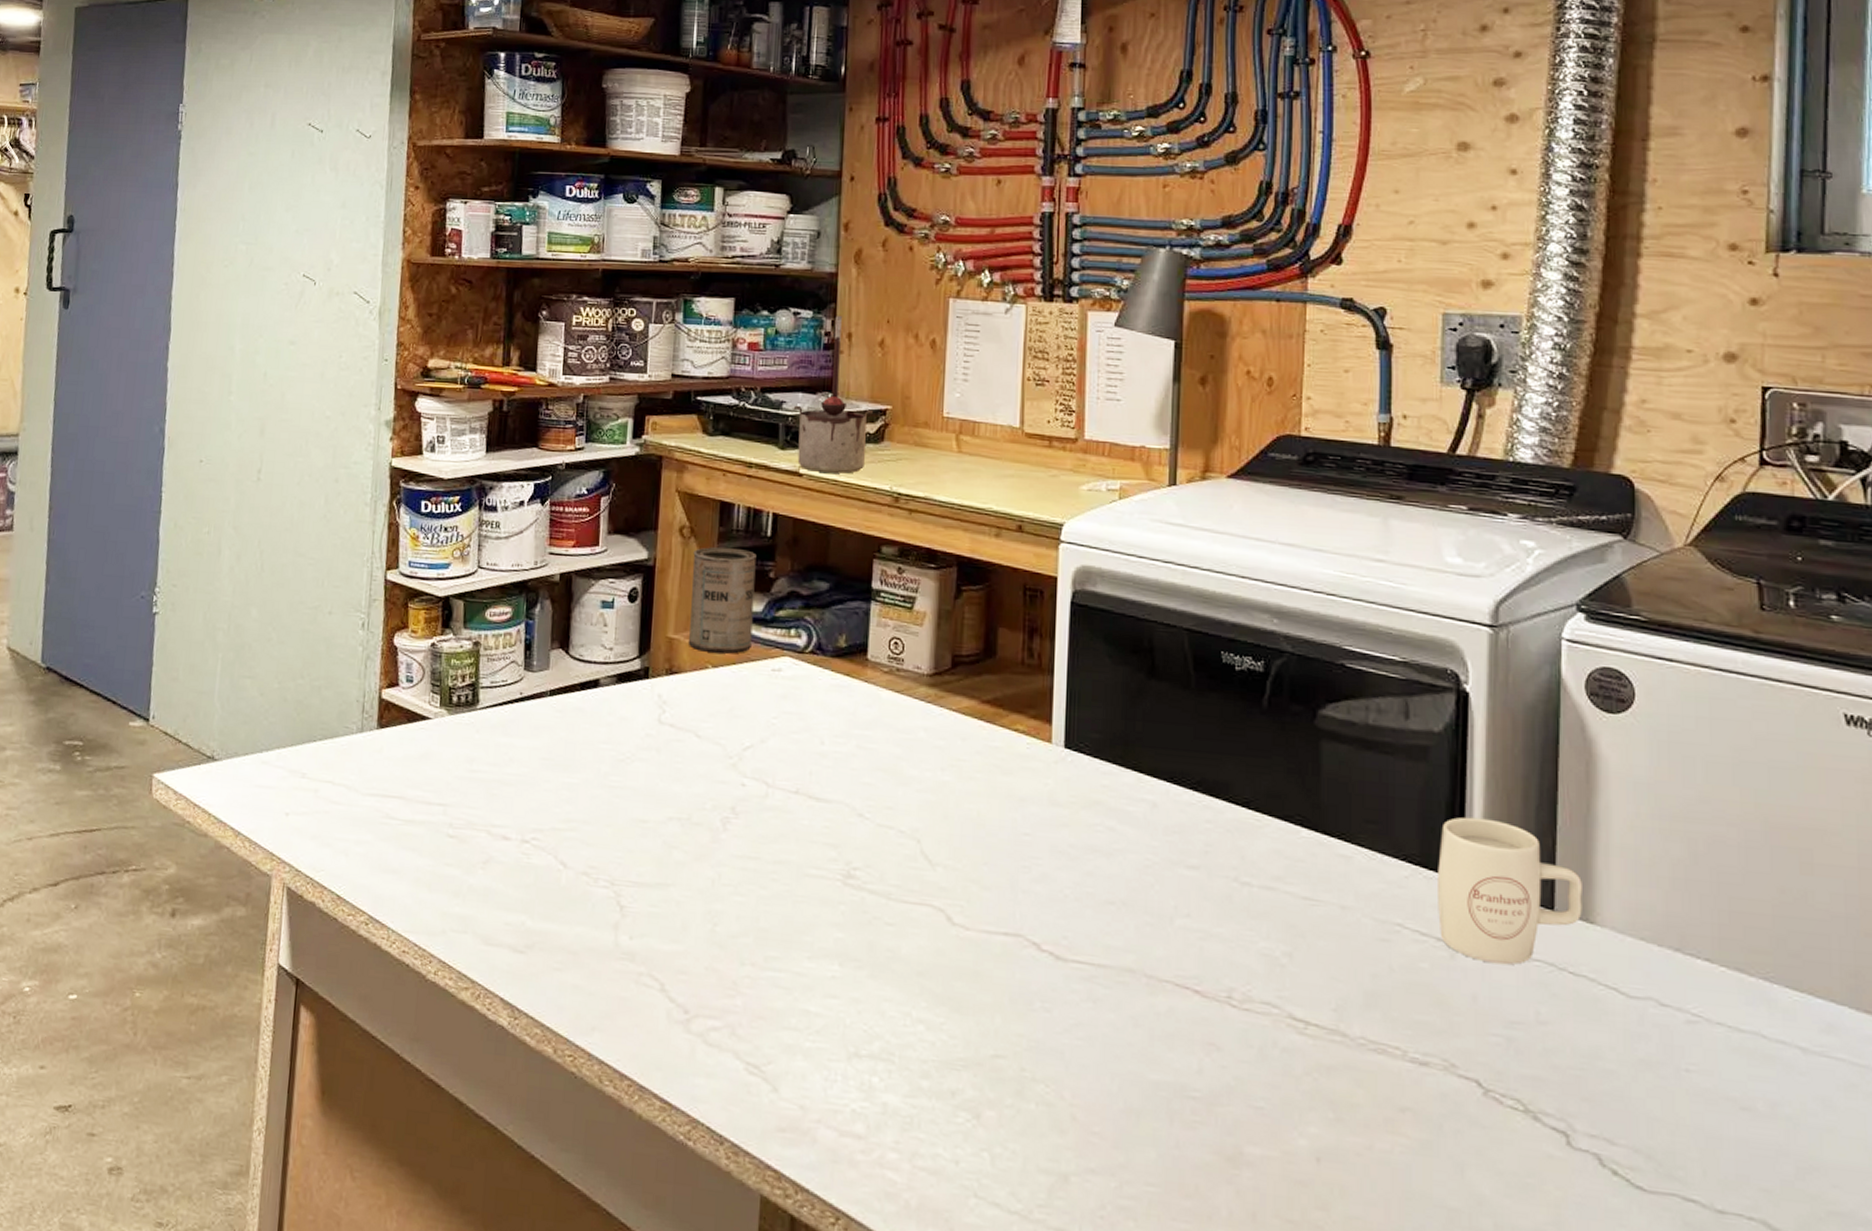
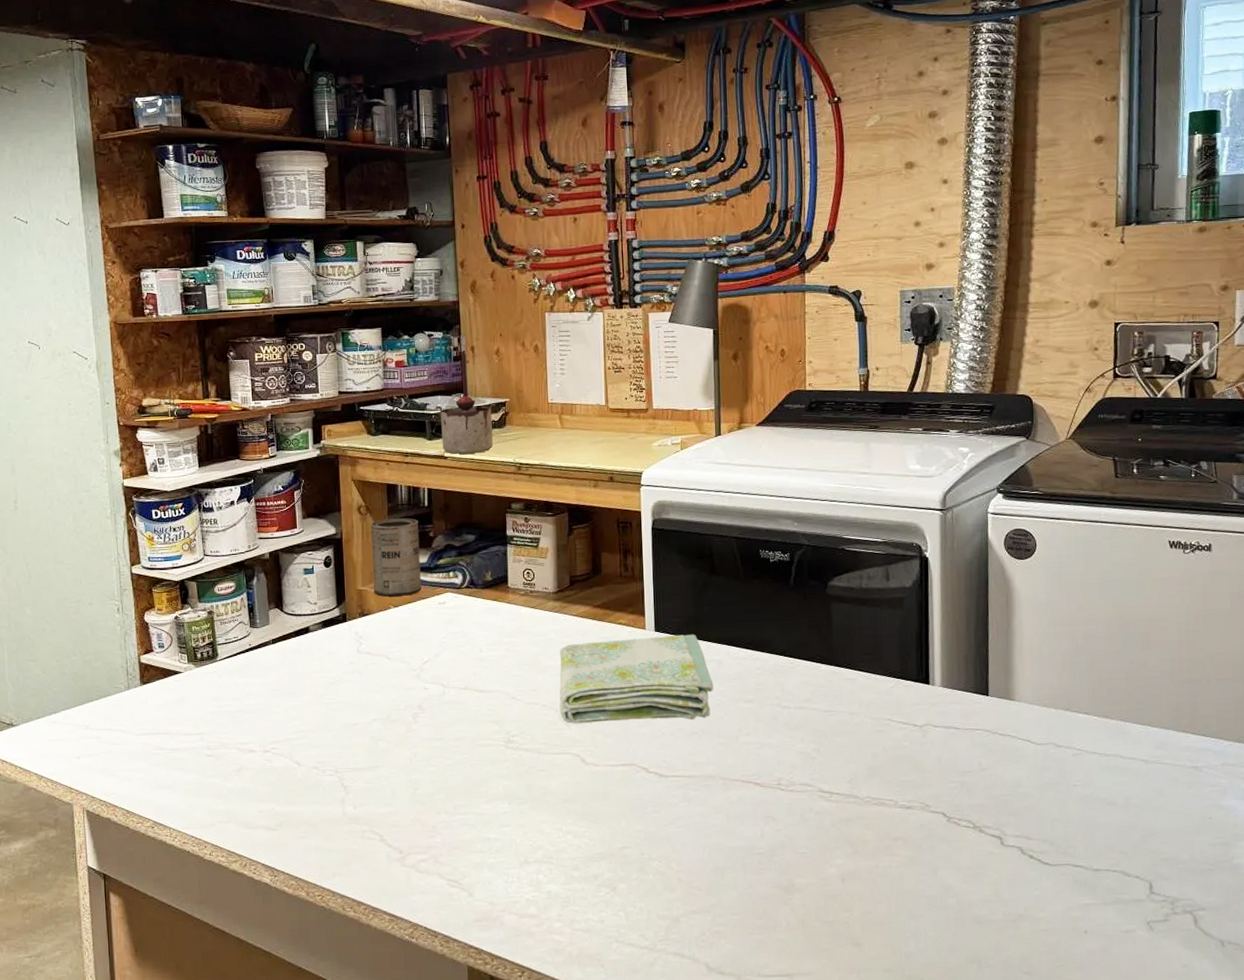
towel: none [922,749,1143,884] -> present [559,634,714,723]
mug: present [1438,816,1584,965] -> none [912,641,1007,736]

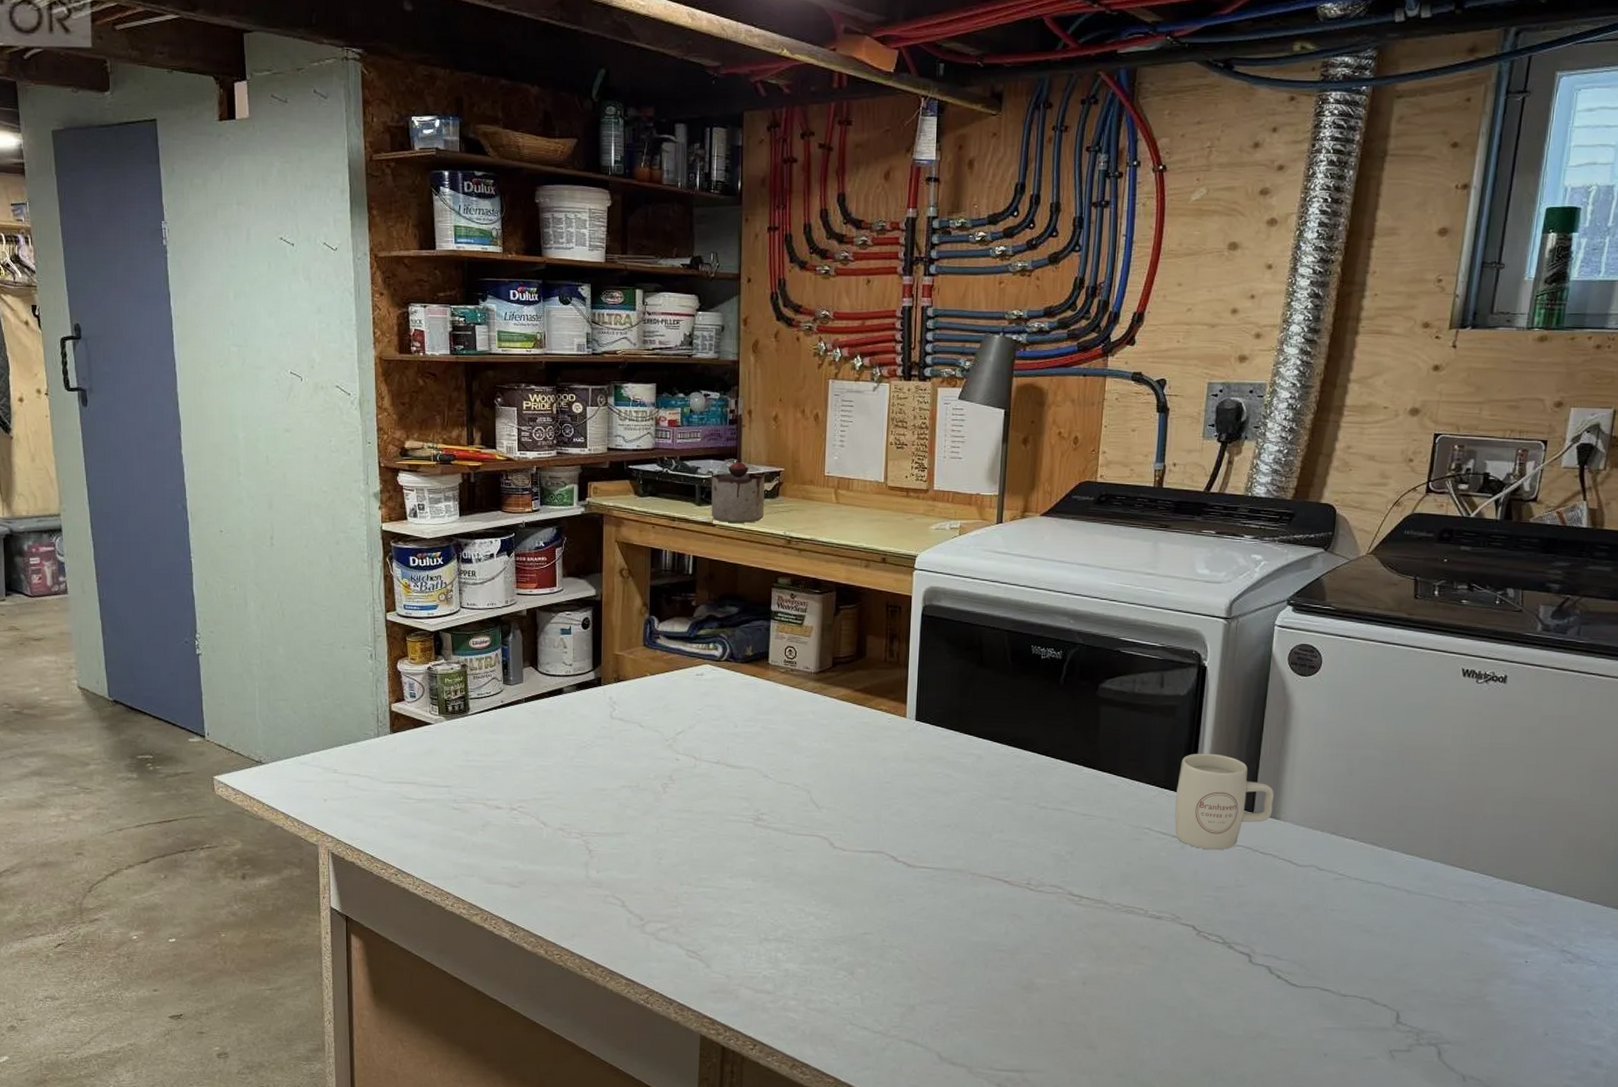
paint can: present [370,517,421,597] -> none [630,583,681,664]
towel: present [559,634,714,723] -> none [811,725,971,813]
mug: none [912,641,1007,736] -> present [1174,753,1275,851]

